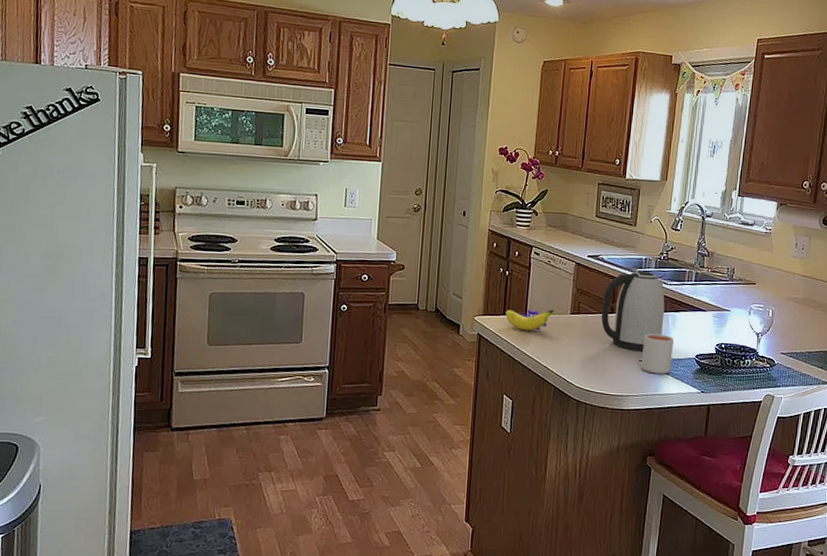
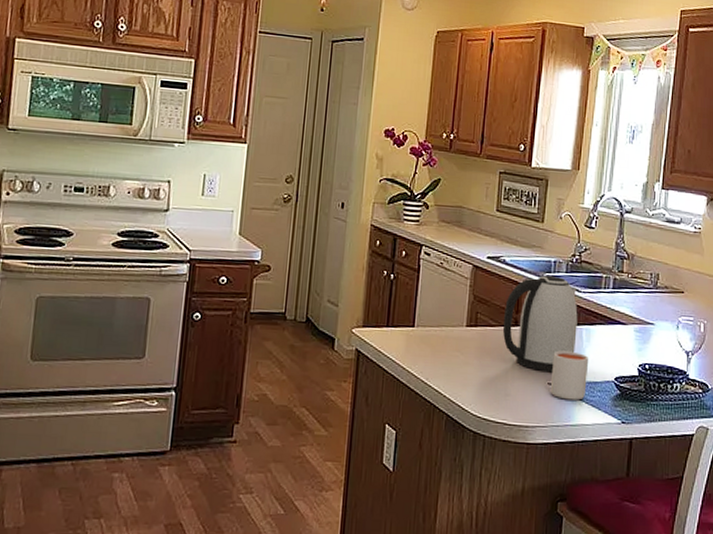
banana: present [505,310,554,331] -> none [389,320,447,347]

